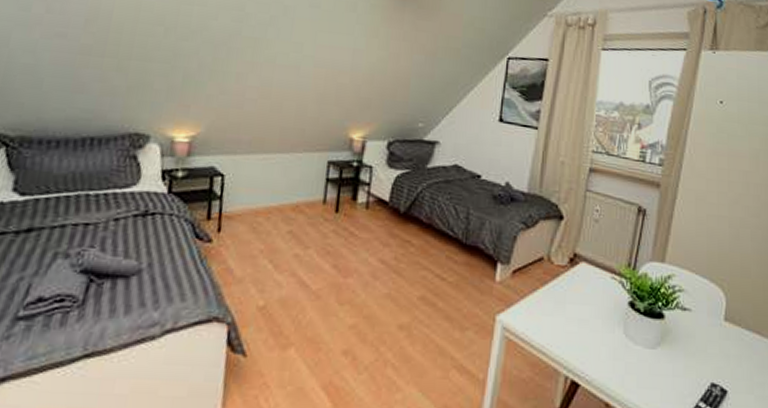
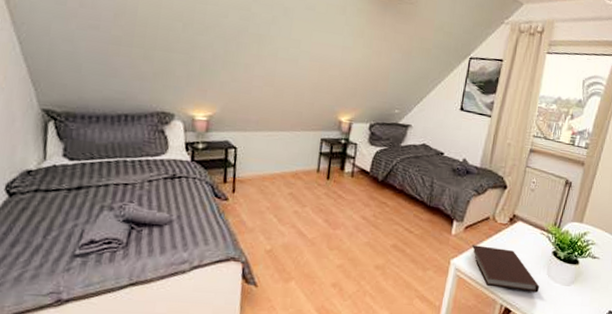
notebook: none [522,295,614,359] -> present [471,245,539,293]

